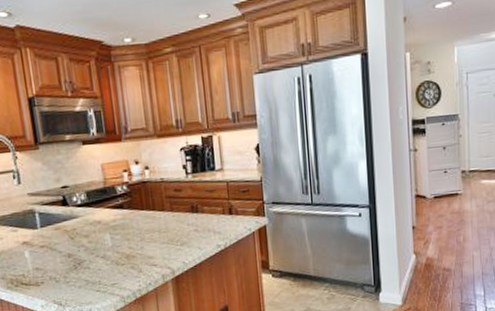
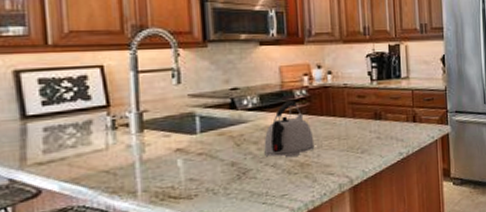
kettle: none [93,195,138,250] -> present [264,100,315,158]

